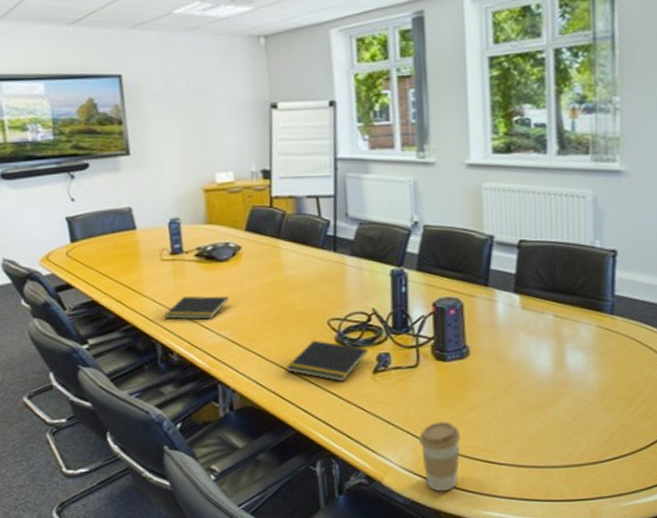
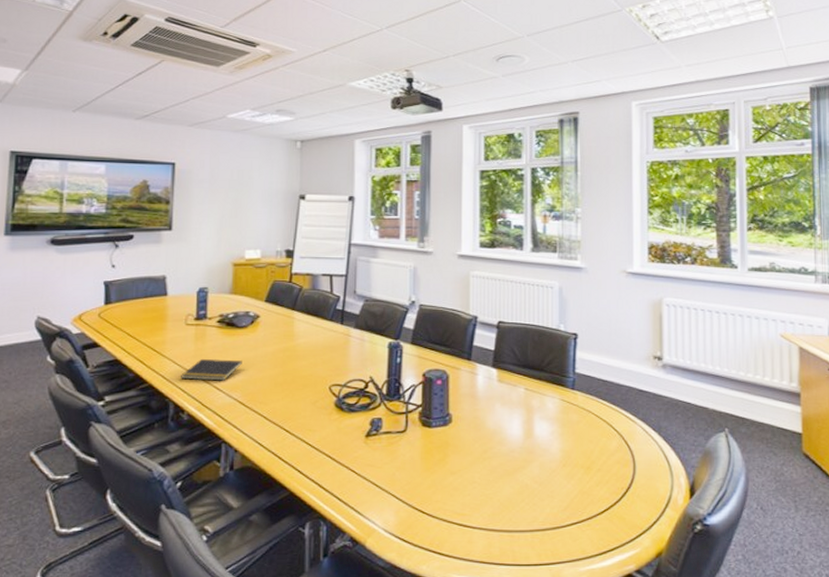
notepad: present [286,340,368,382] -> none [287,404,363,445]
coffee cup: present [419,422,461,492] -> none [403,485,440,555]

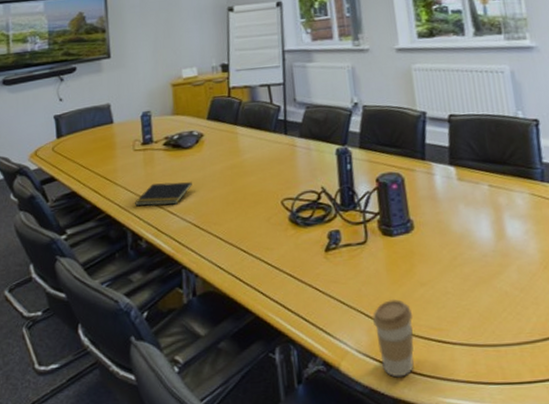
coffee cup: none [403,485,440,555] -> present [372,299,414,378]

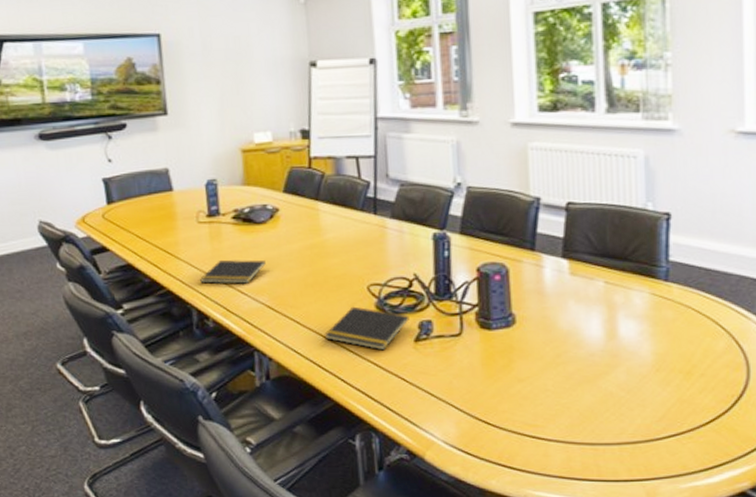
notepad: none [244,220,320,262] -> present [324,306,409,351]
coffee cup: present [372,299,414,378] -> none [463,394,507,469]

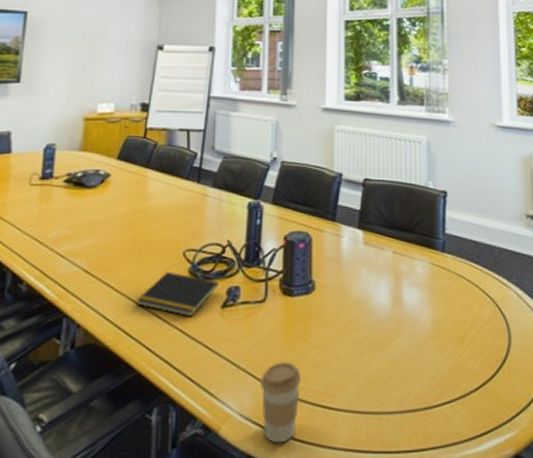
notepad: present [200,260,266,284] -> none [21,223,90,247]
coffee cup: none [463,394,507,469] -> present [261,362,302,444]

